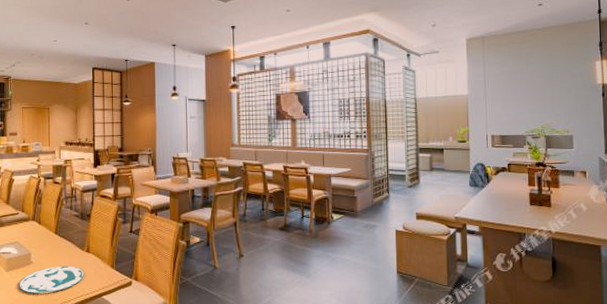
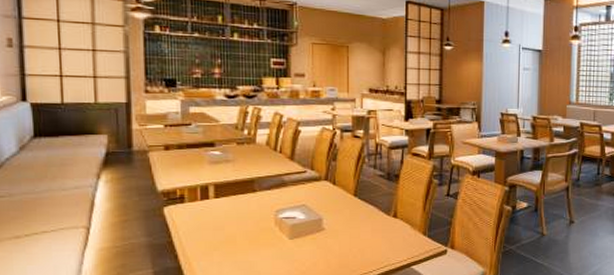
plate: present [18,266,85,293] -> none [305,232,391,264]

